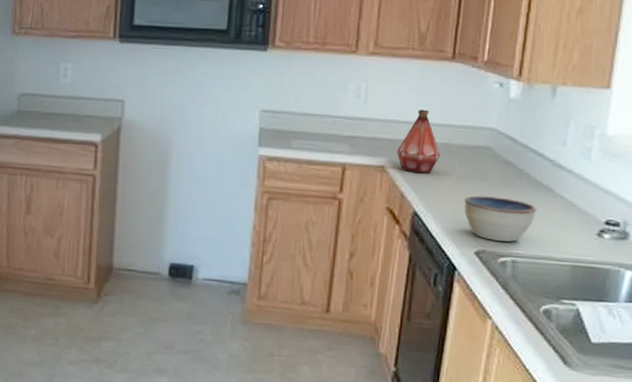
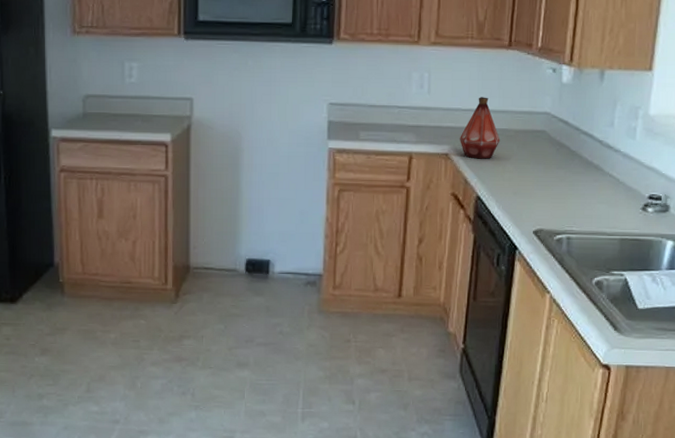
bowl: present [464,195,537,242] -> none [522,177,589,220]

